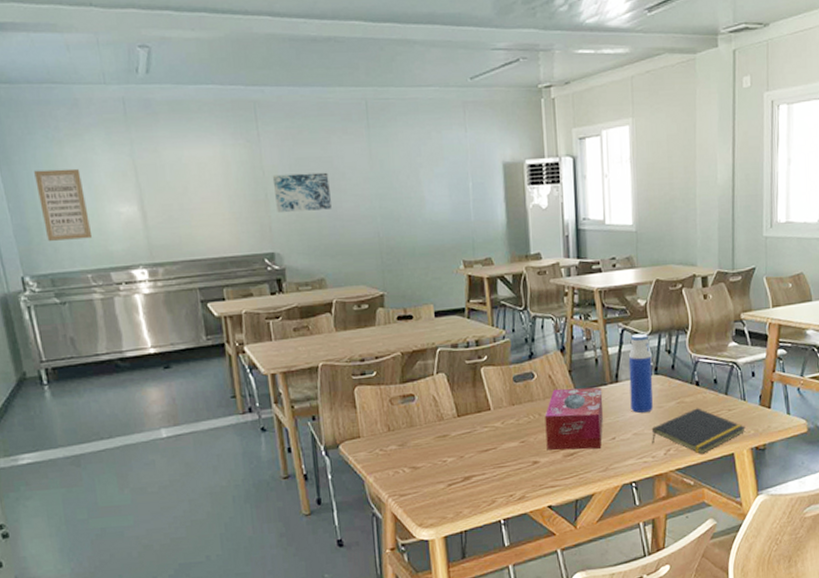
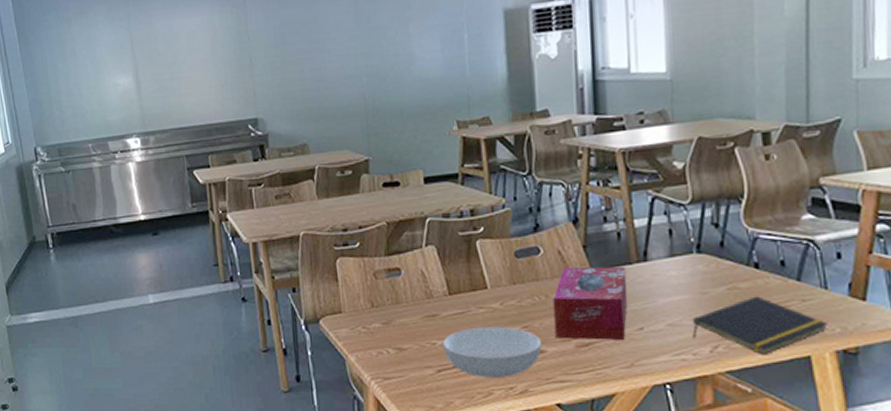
wall art: present [34,168,93,241] -> none [47,44,94,113]
wall art: present [272,172,331,212] -> none [257,33,315,77]
serving bowl: none [452,442,536,488] -> present [442,326,541,378]
water bottle: present [628,333,653,413] -> none [660,202,695,299]

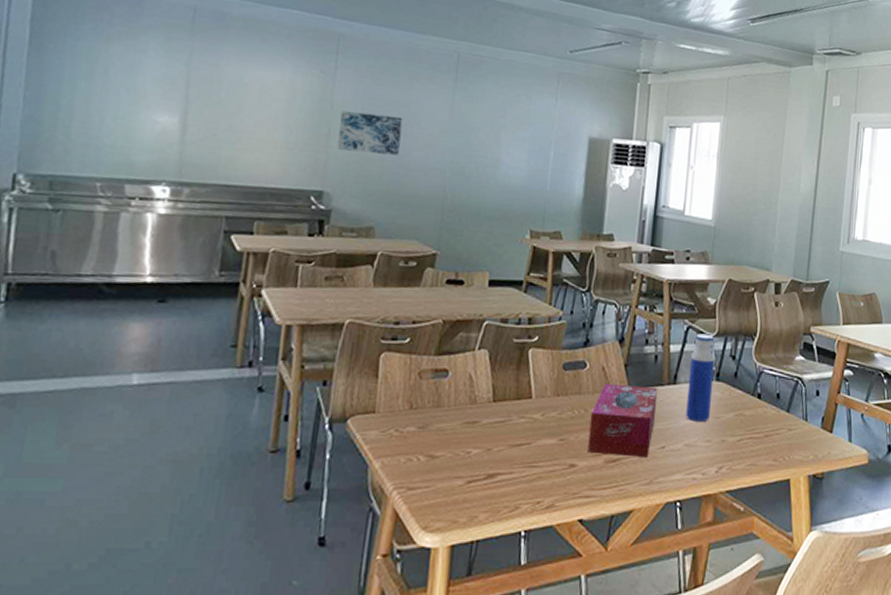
wall art: none [257,33,315,77] -> present [337,110,403,155]
serving bowl: present [442,326,541,378] -> none [477,437,574,491]
water bottle: none [660,202,695,299] -> present [686,333,715,421]
notepad: present [692,296,828,354] -> none [704,423,805,476]

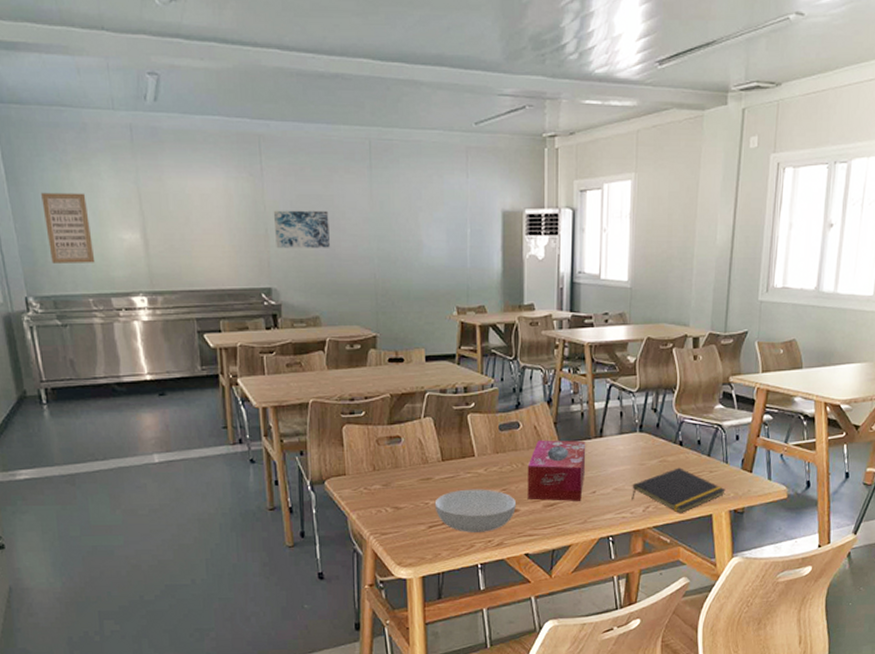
wall art: none [60,62,123,144] -> present [41,192,96,263]
serving bowl: none [477,437,574,491] -> present [434,489,516,532]
water bottle: present [686,333,715,421] -> none [613,390,637,468]
notepad: none [704,423,805,476] -> present [631,467,726,513]

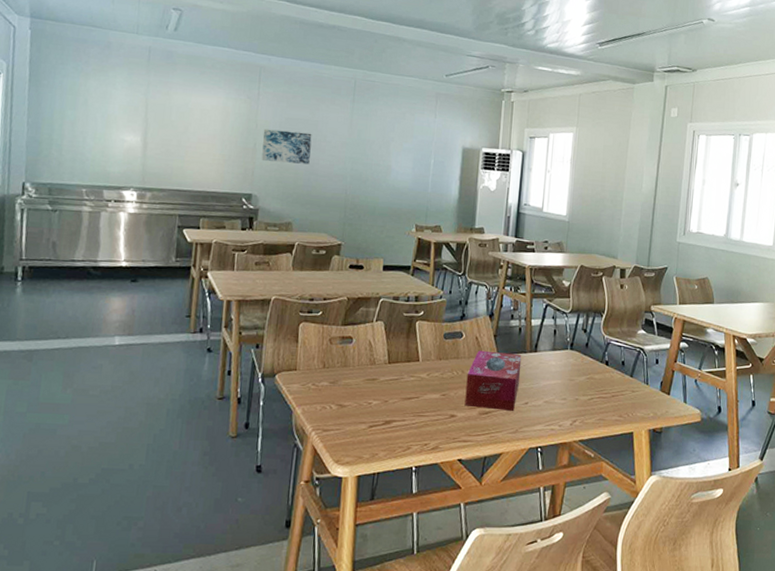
wall art: present [41,192,96,263] -> none [55,94,98,158]
serving bowl: present [434,489,516,532] -> none [377,392,453,435]
notepad: present [631,467,726,513] -> none [560,385,646,429]

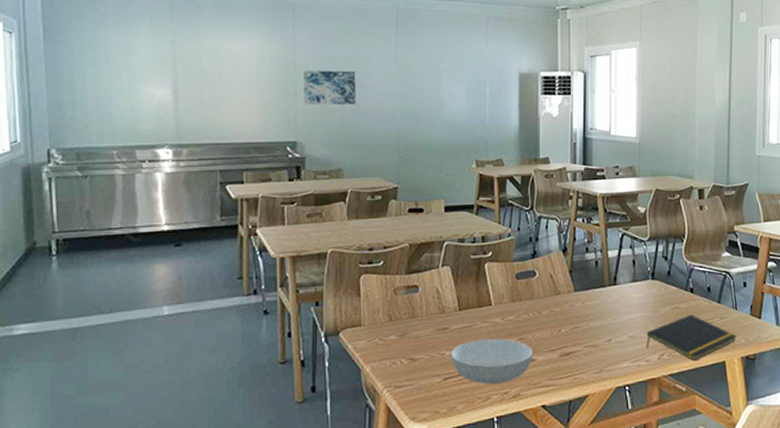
serving bowl: none [377,392,453,435] -> present [450,338,532,384]
tissue box: present [464,350,522,411] -> none [544,288,601,350]
notepad: none [560,385,646,429] -> present [646,314,737,360]

